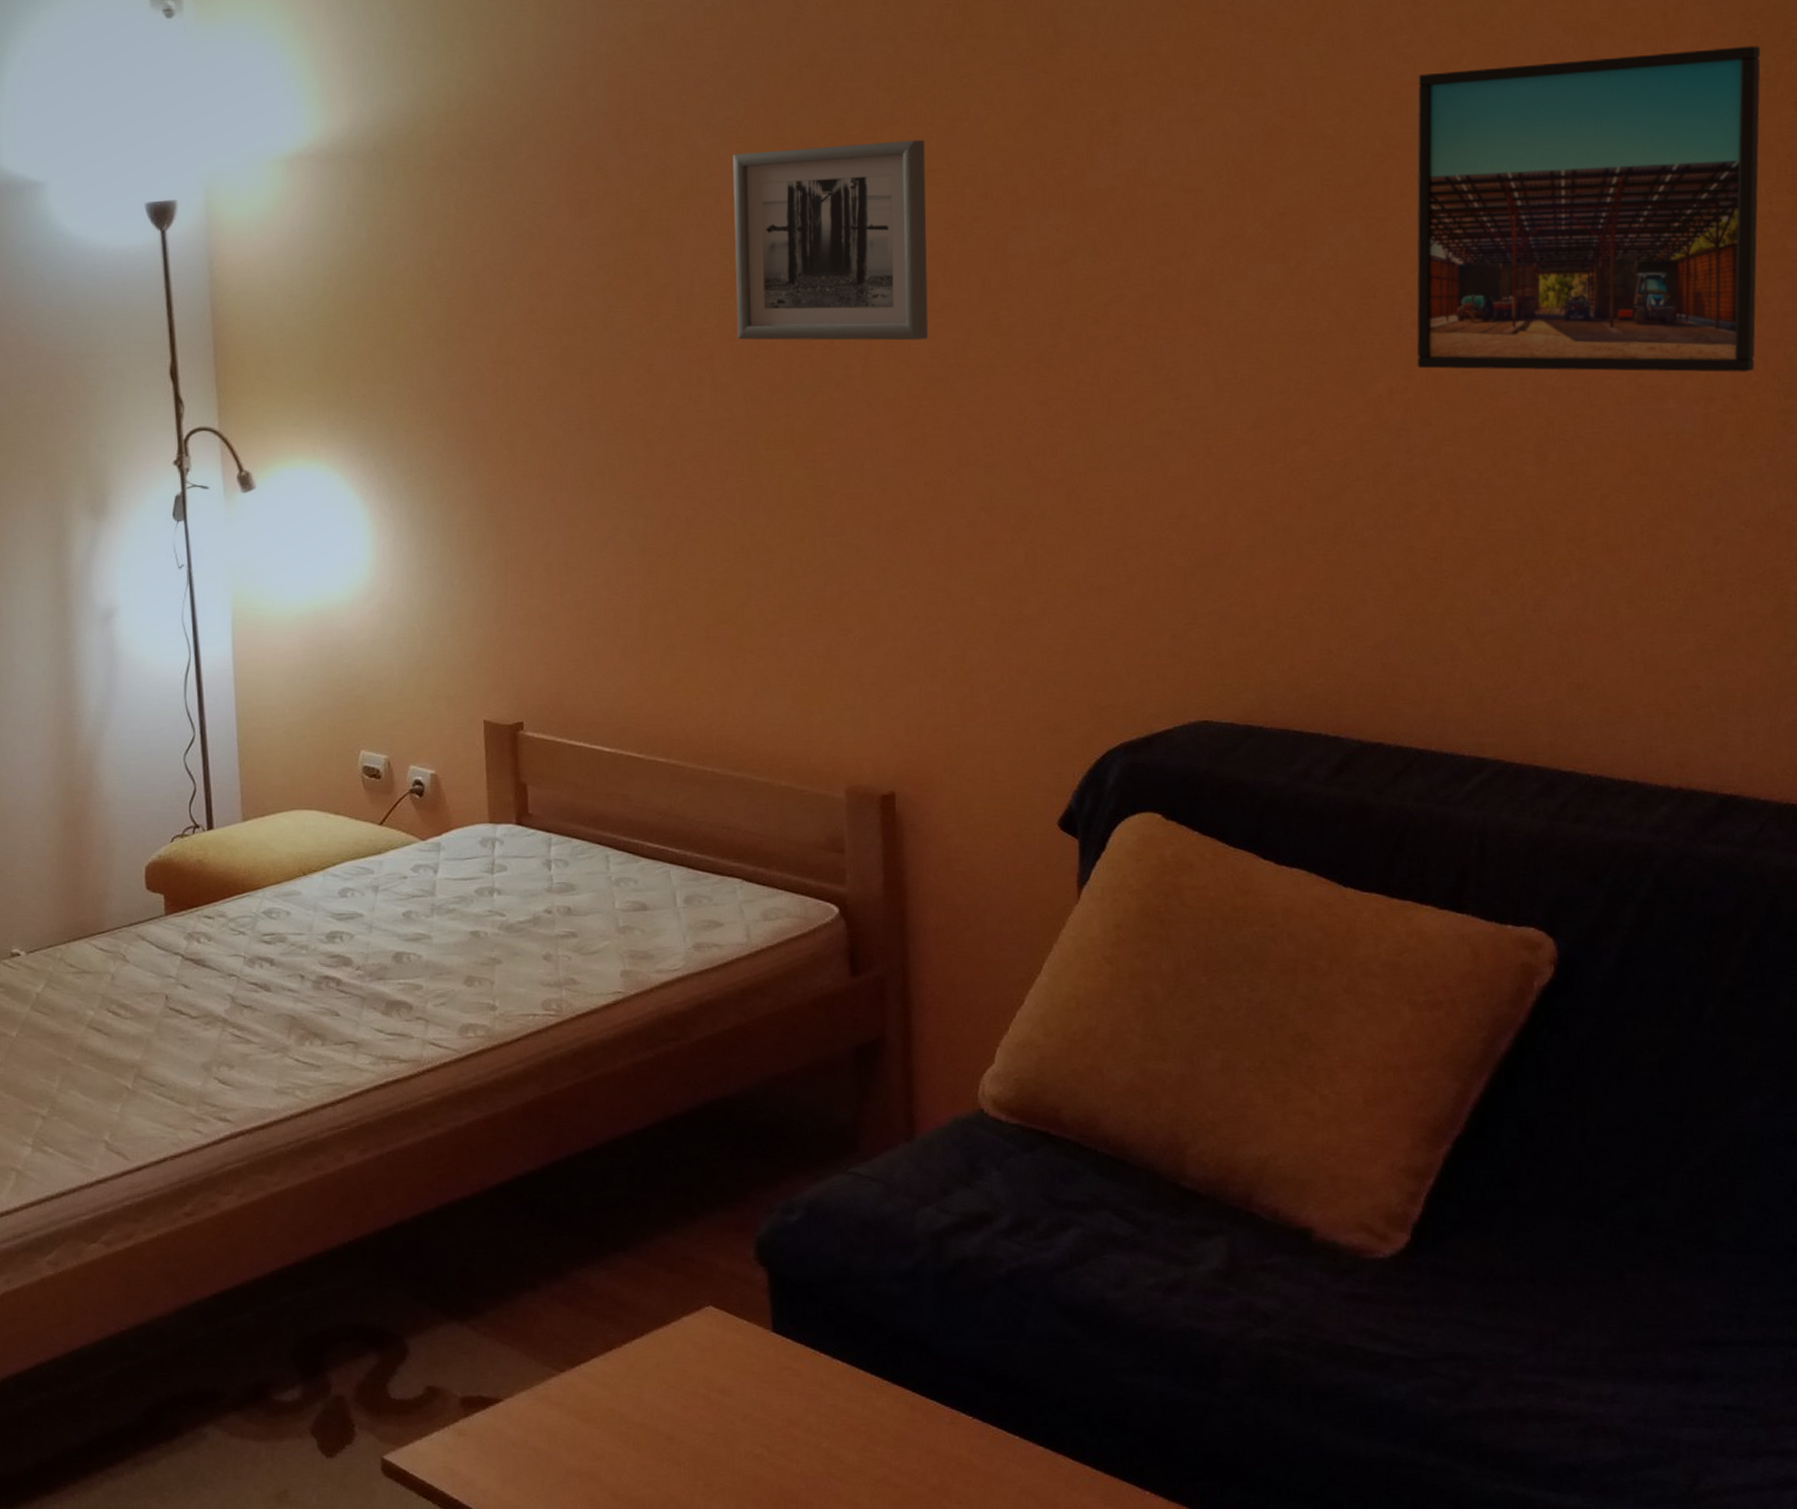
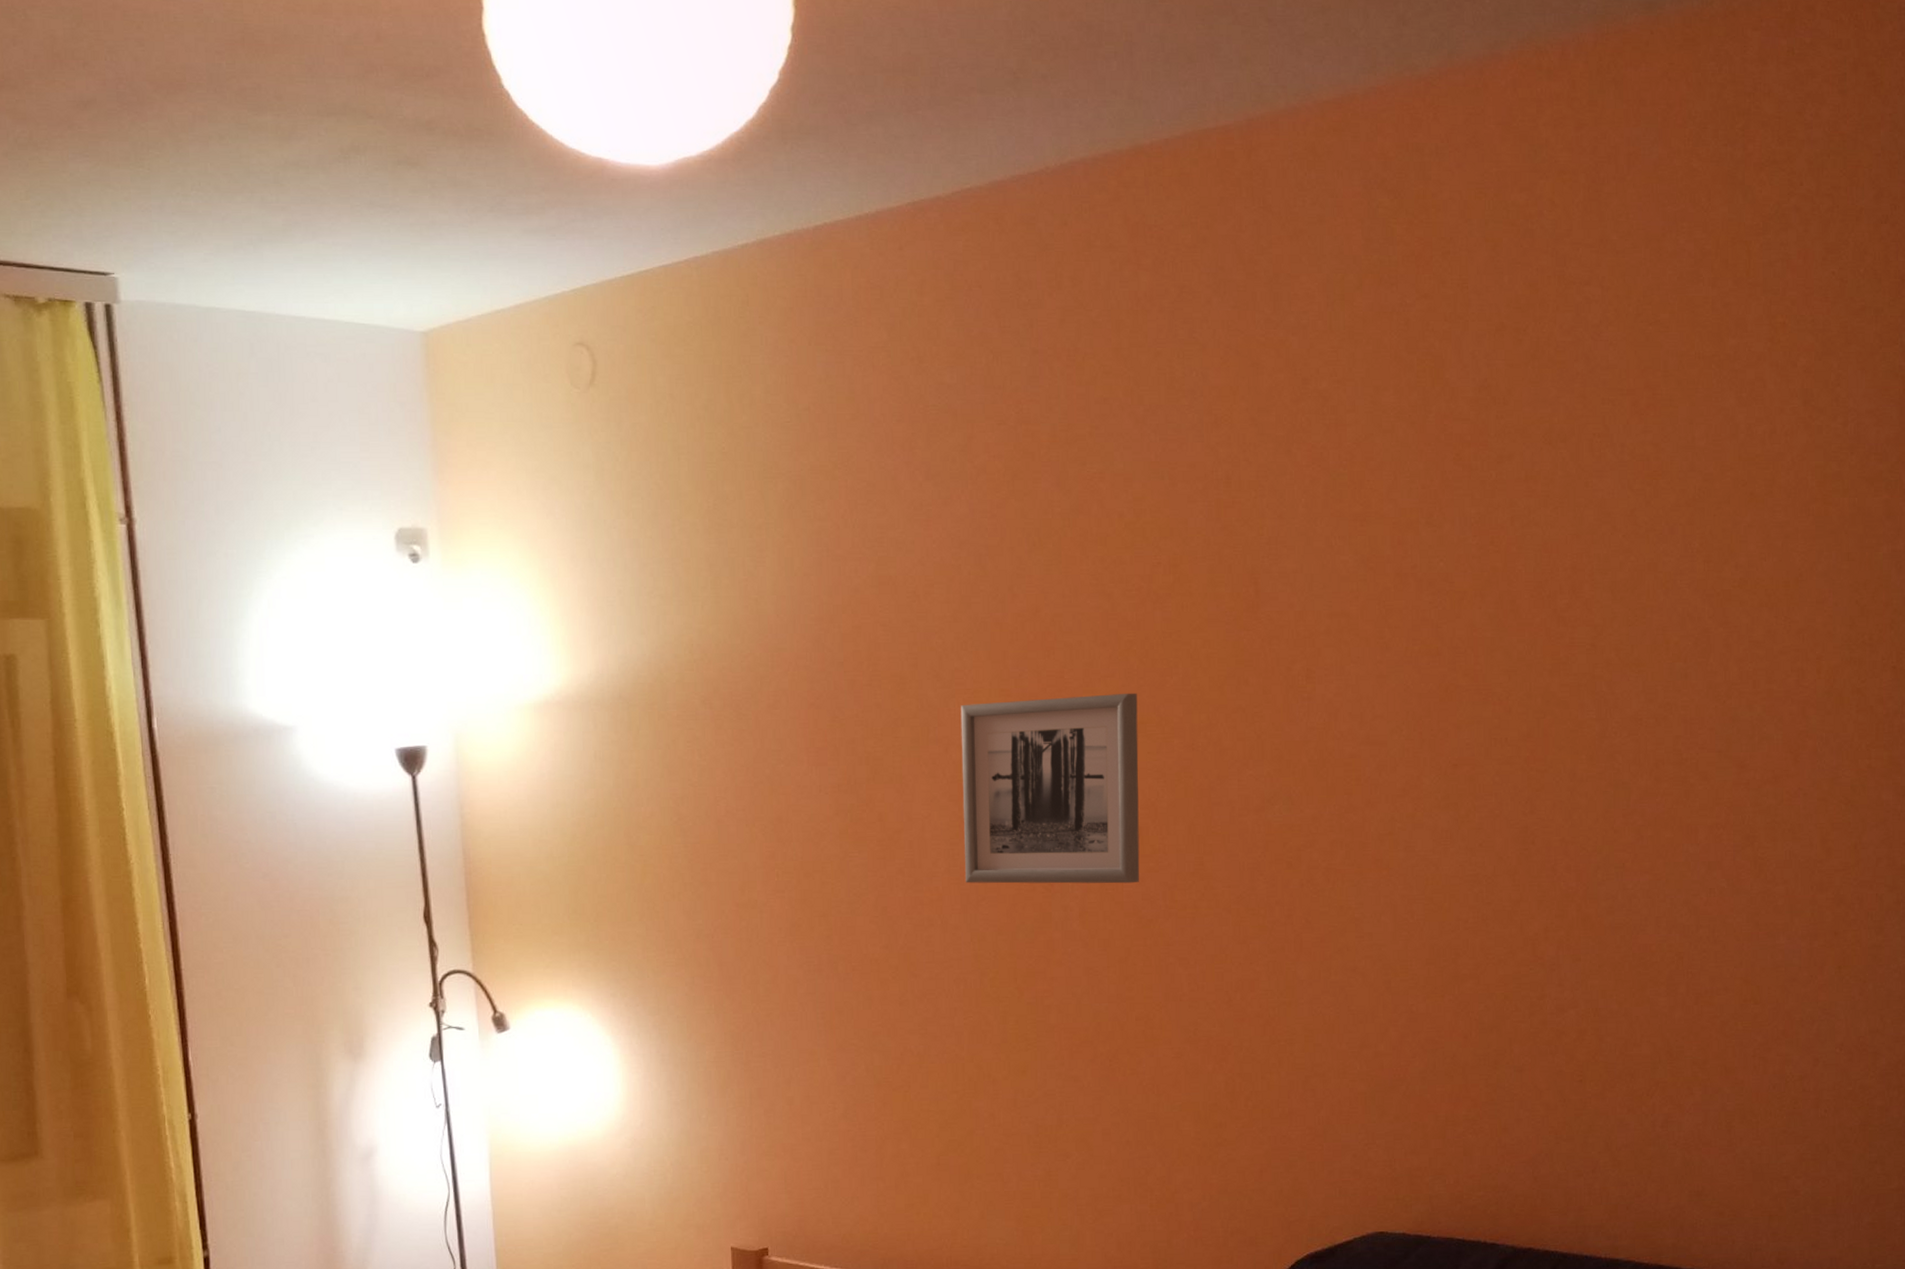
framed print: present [1416,45,1761,372] -> none [1568,614,1865,911]

